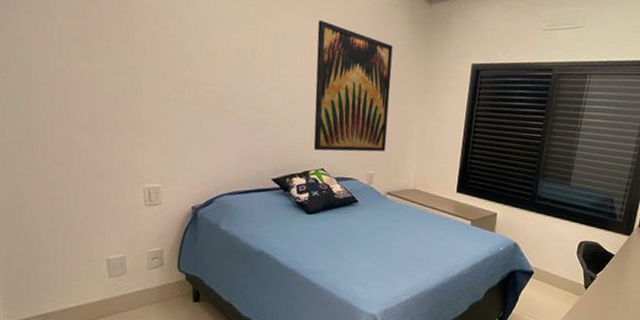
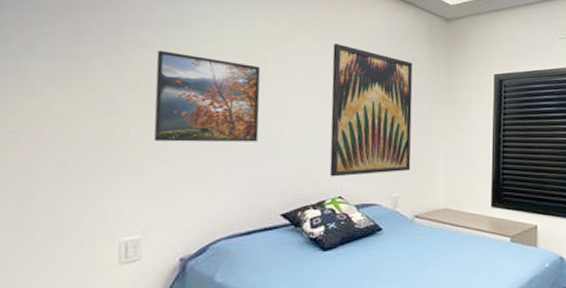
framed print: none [159,15,252,112] -> present [153,50,261,142]

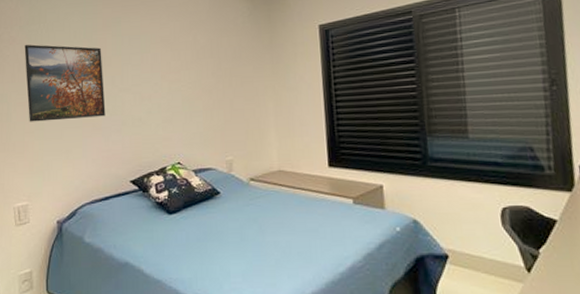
wall art: present [329,44,413,177] -> none [160,17,242,144]

